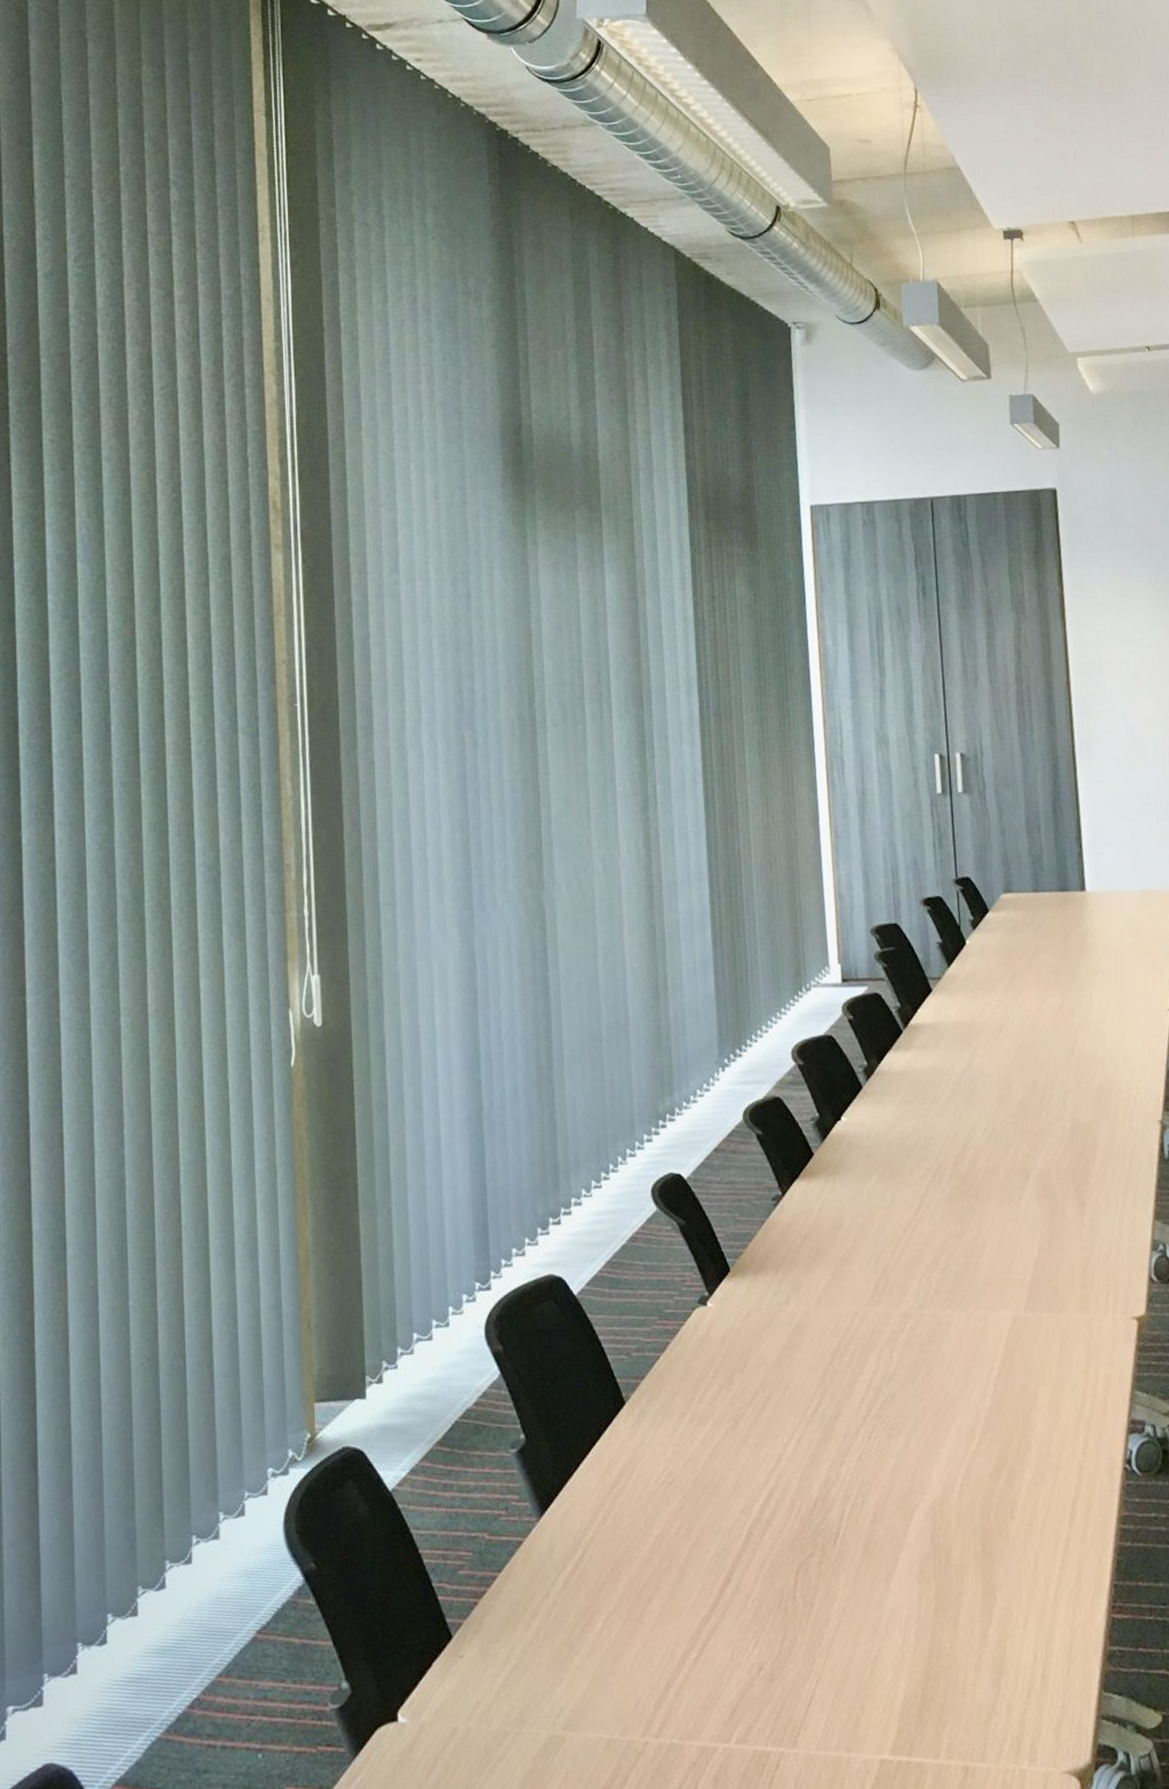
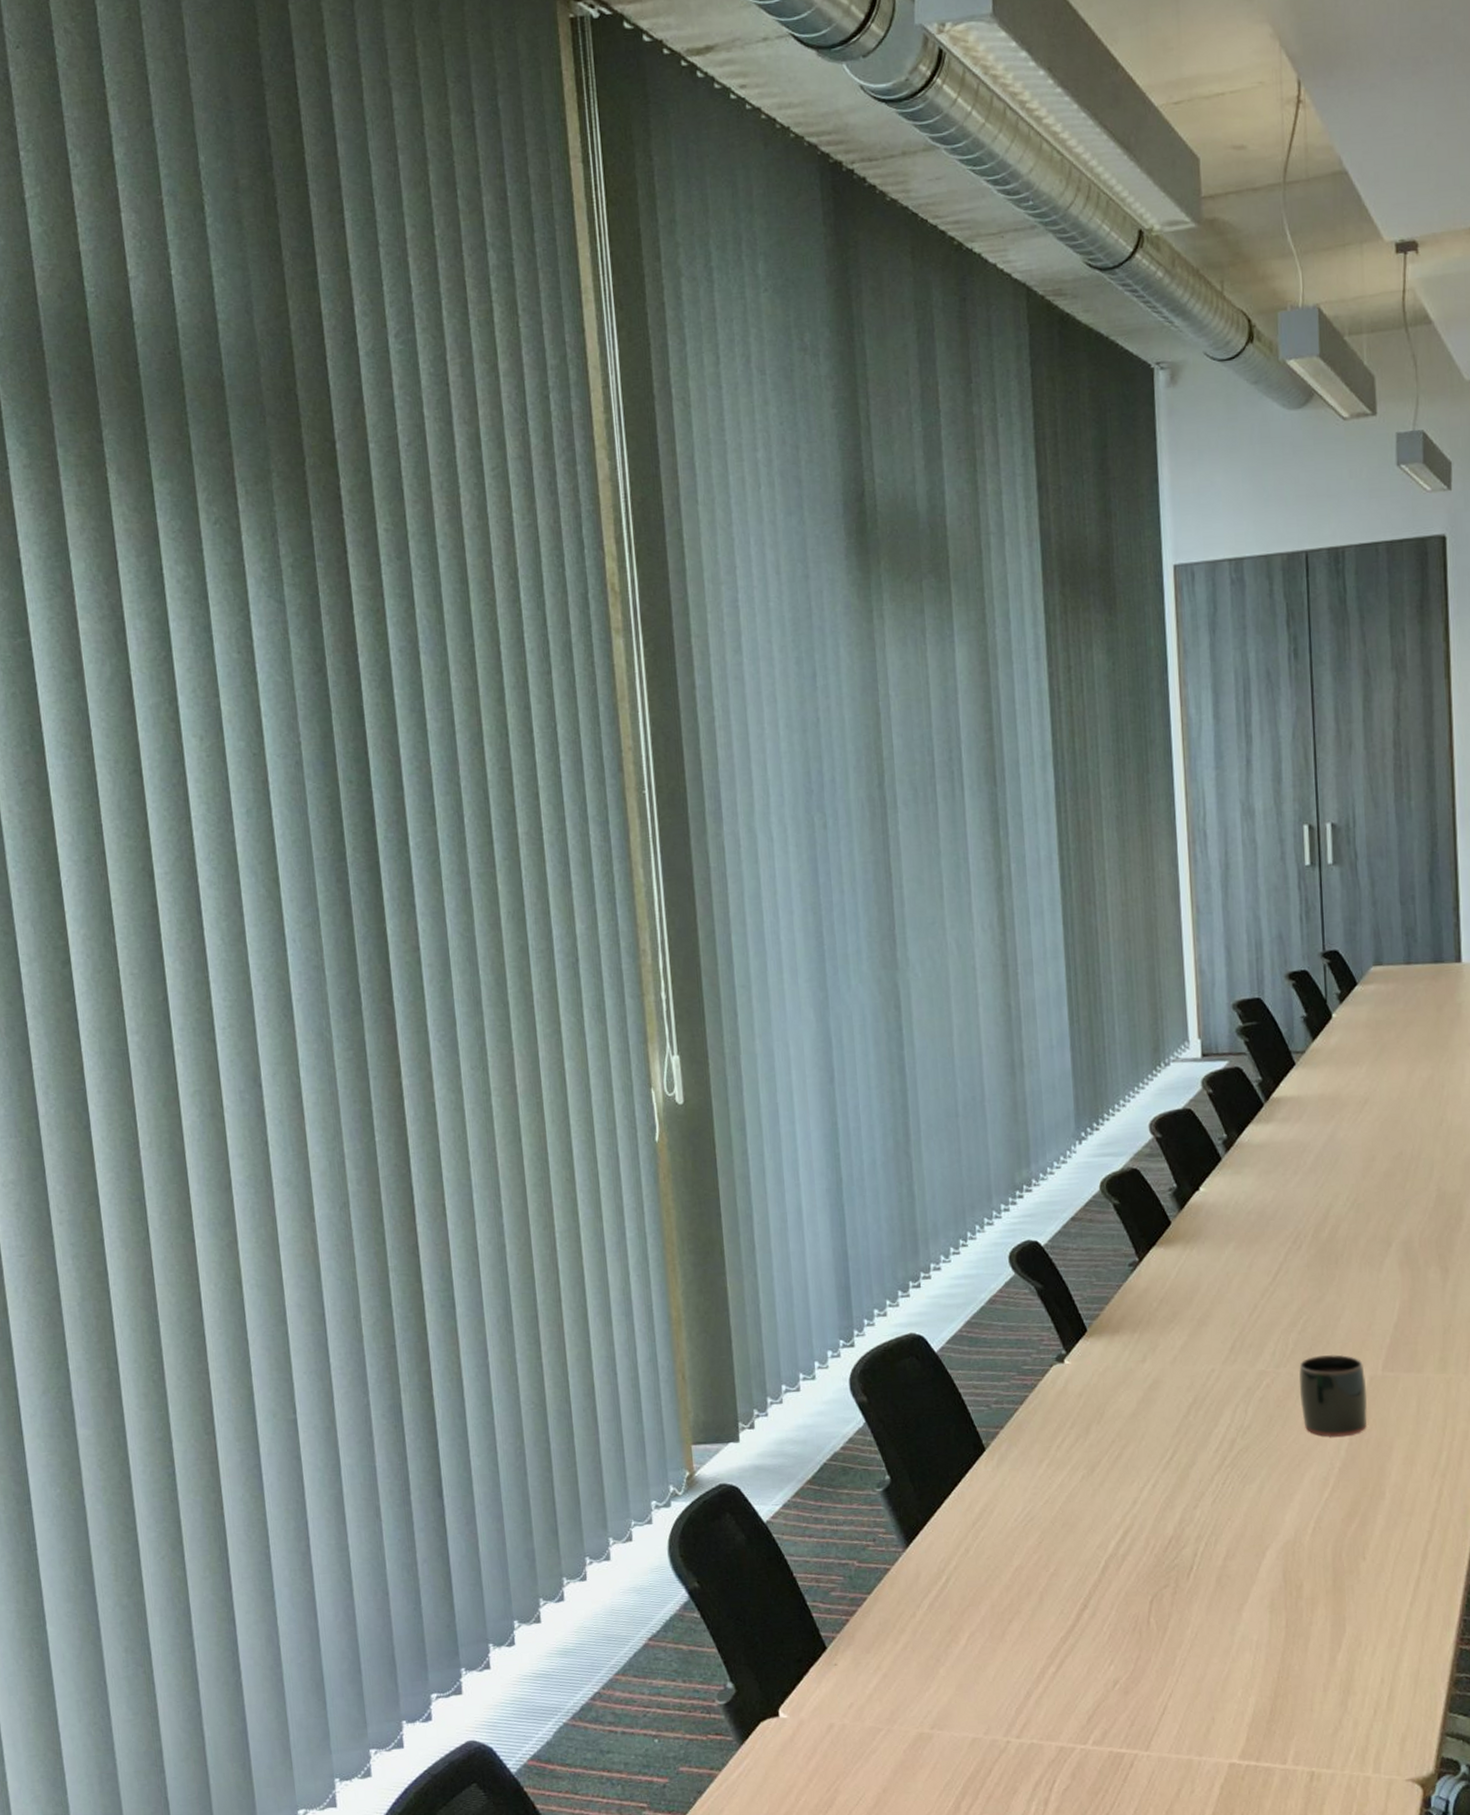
mug: none [942,1294,1011,1384] -> present [1299,1354,1368,1437]

